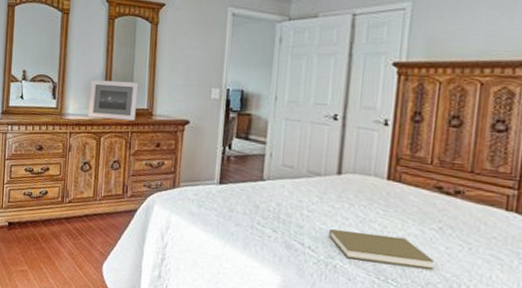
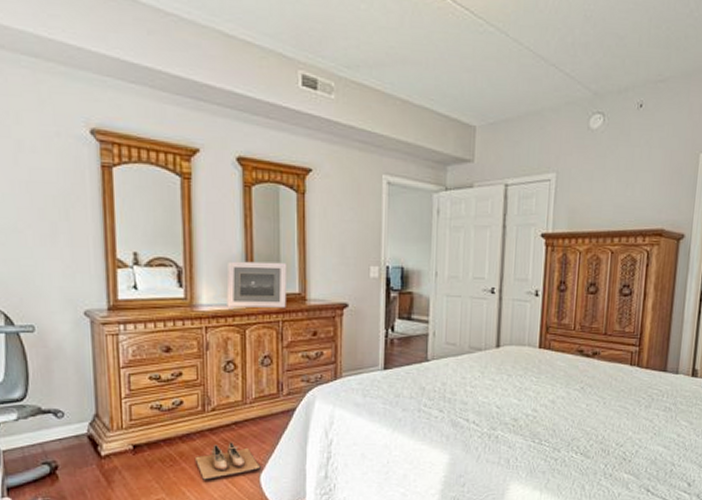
shoe: none [52,231,104,262] -> present [194,442,261,480]
book: present [329,229,435,270] -> none [491,401,579,428]

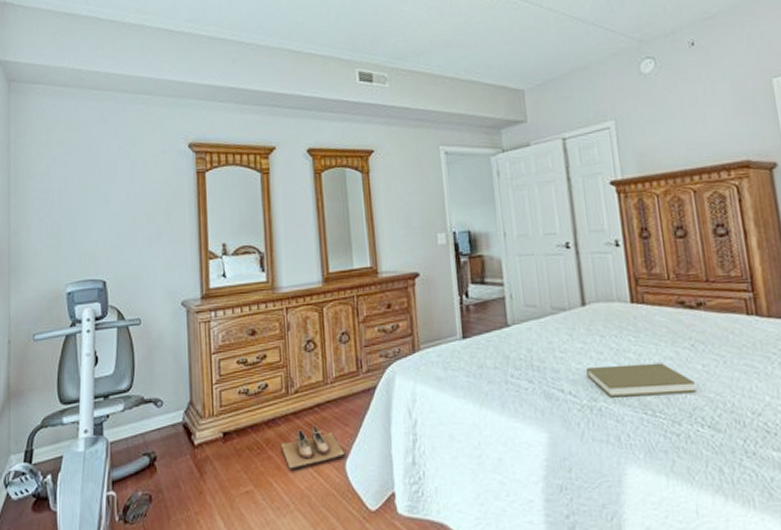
picture frame: present [226,261,287,309] -> none [303,238,360,288]
book: none [491,401,579,428] -> present [586,362,697,398]

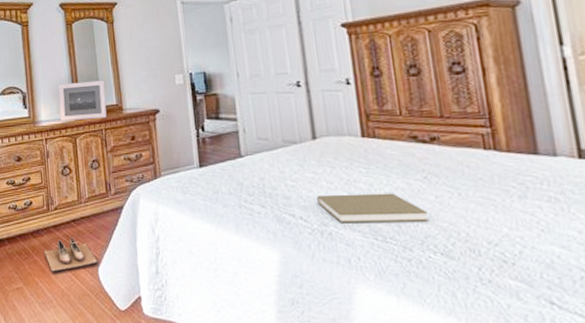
picture frame: none [303,238,360,288] -> present [58,80,107,122]

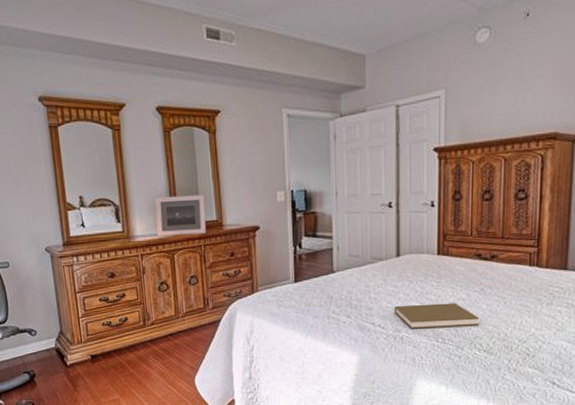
shoe: present [43,237,98,272] -> none [140,350,195,383]

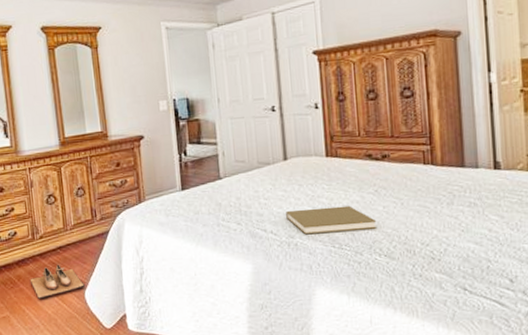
shoe: none [140,350,195,383] -> present [29,264,85,299]
picture frame: present [155,194,207,237] -> none [41,107,92,151]

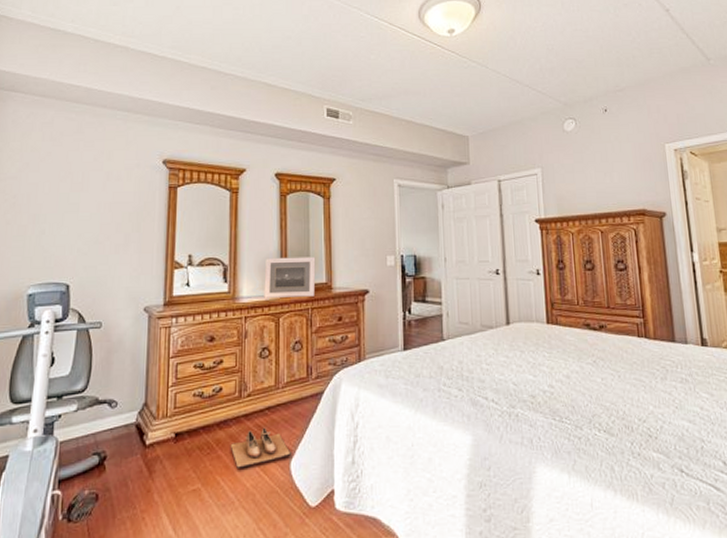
picture frame: none [41,107,92,151] -> present [264,256,316,299]
book: present [286,205,378,235] -> none [507,375,597,405]

